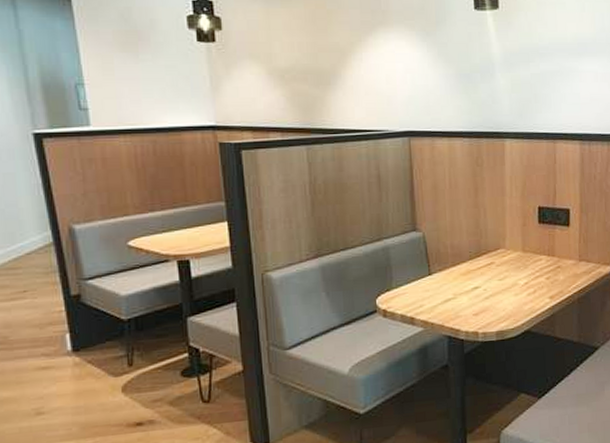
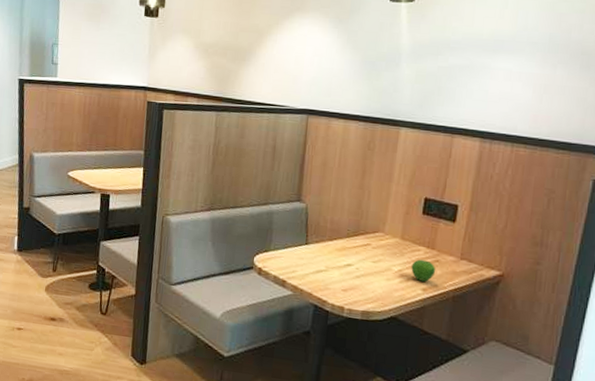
apple: none [536,268,559,290] -> present [411,259,436,282]

